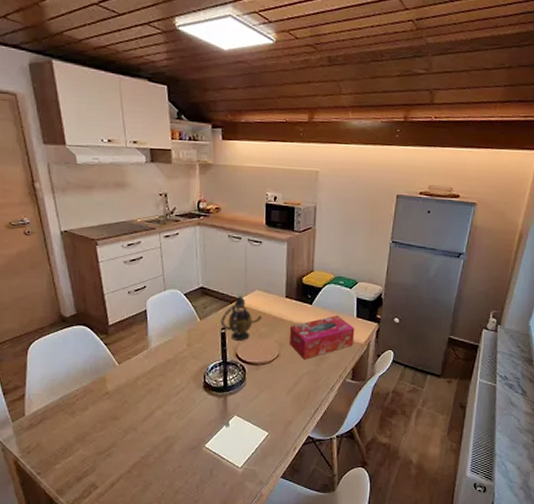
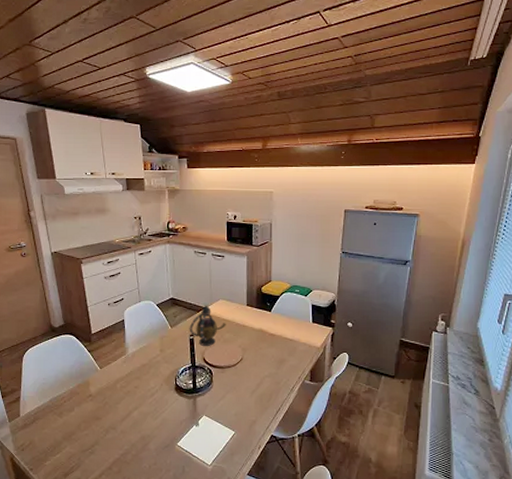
tissue box: present [289,315,355,360] -> none [251,321,311,363]

